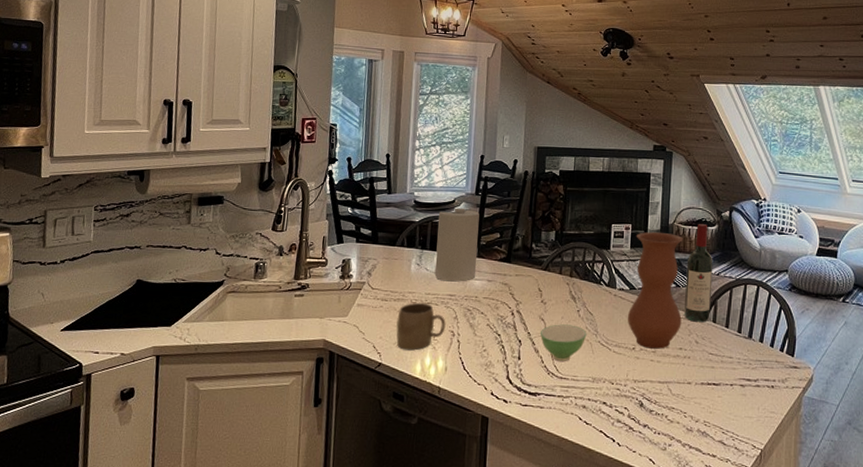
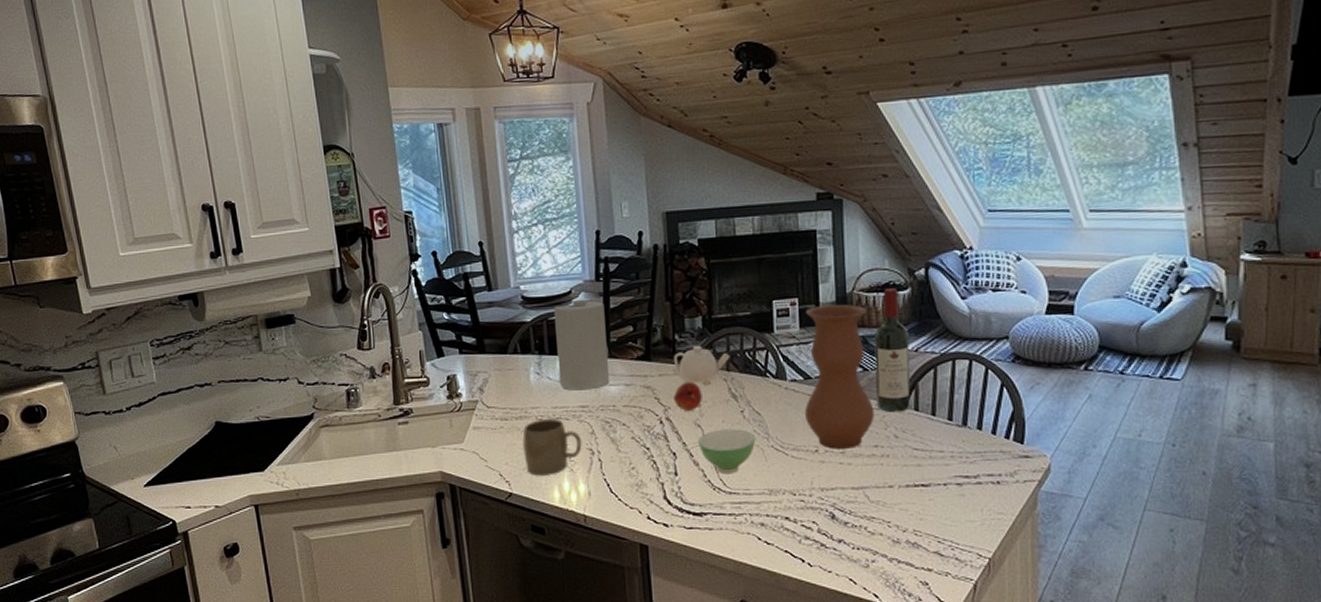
fruit: none [525,283,548,307] -> present [673,382,702,411]
teapot: none [527,254,574,288] -> present [672,345,730,386]

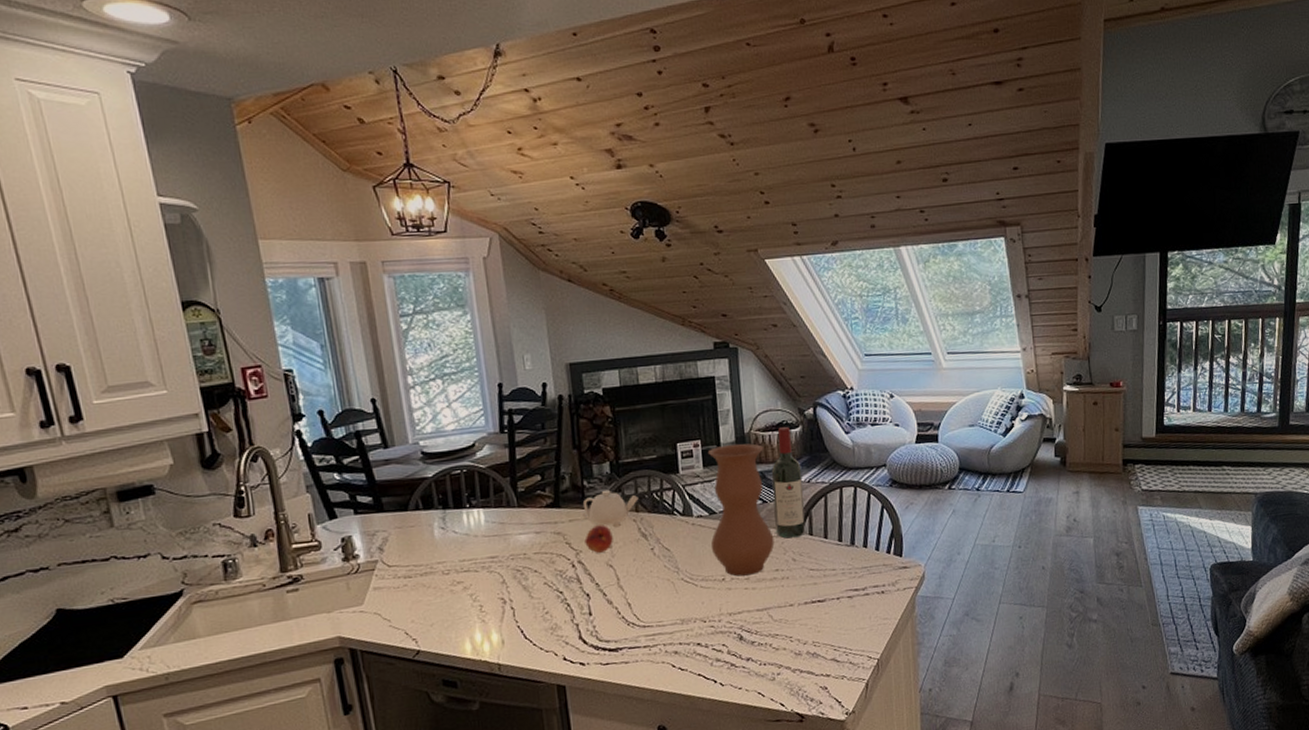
mug: present [522,418,582,476] -> none [428,571,493,630]
paper towel holder: present [553,299,610,391] -> none [456,451,520,543]
bowl: present [697,429,756,475] -> none [610,566,667,610]

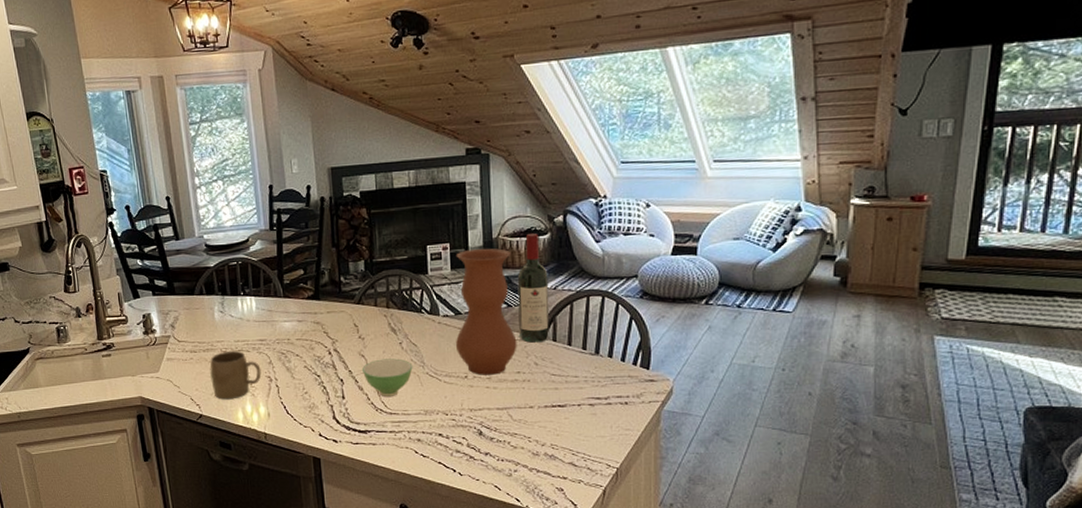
mug: none [428,571,493,630] -> present [209,350,262,400]
teapot: present [582,489,639,528] -> none [338,286,390,321]
fruit: present [584,525,613,553] -> none [340,318,366,343]
bowl: none [610,566,667,610] -> present [361,358,413,398]

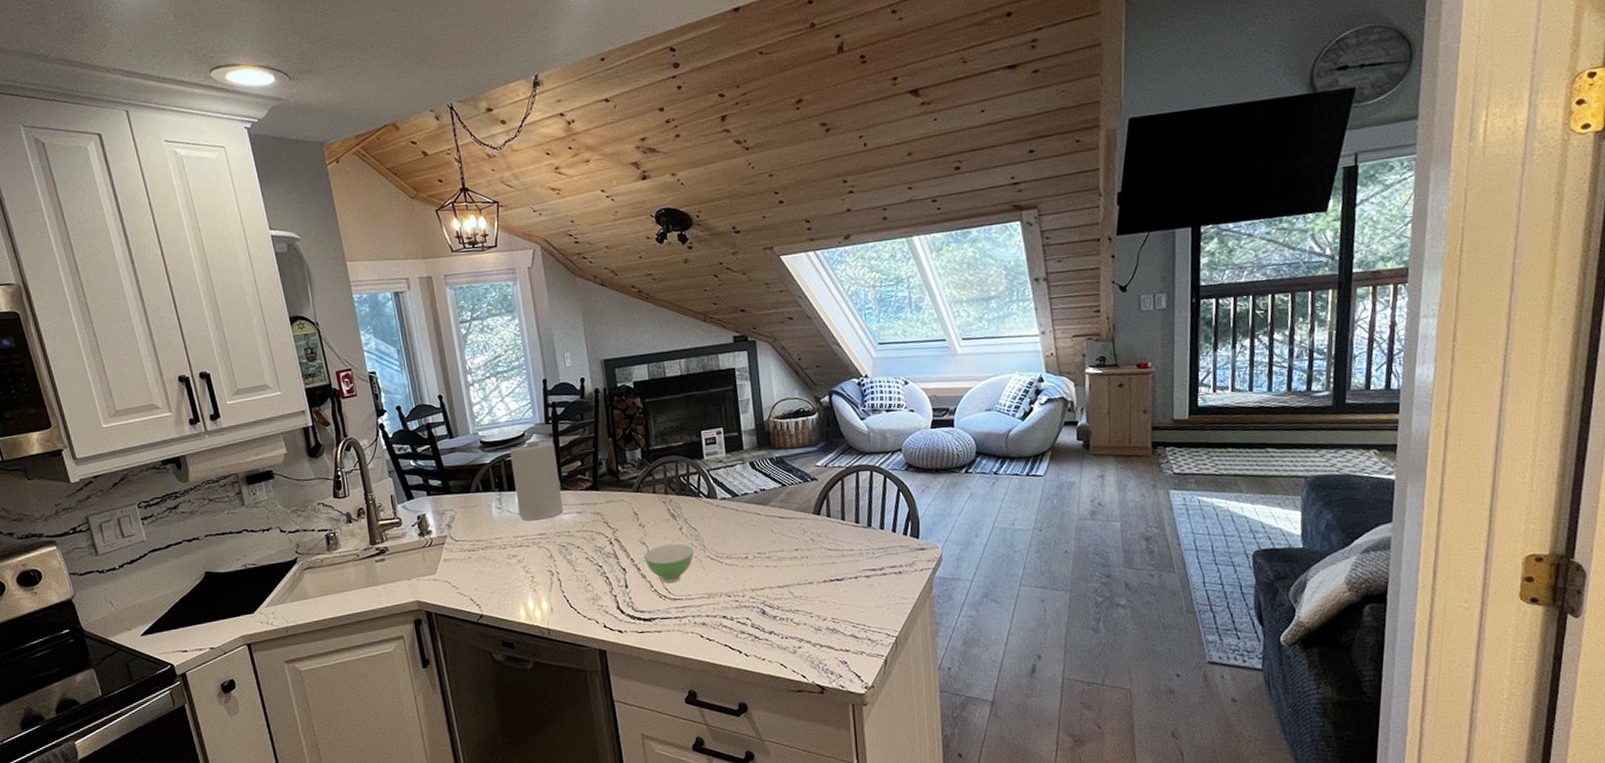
mug: present [209,350,262,400] -> none [489,546,543,598]
paper towel holder: none [233,246,285,327] -> present [509,440,564,521]
vase: present [455,248,517,375] -> none [729,430,794,555]
wine bottle: present [517,233,549,343] -> none [789,413,823,520]

